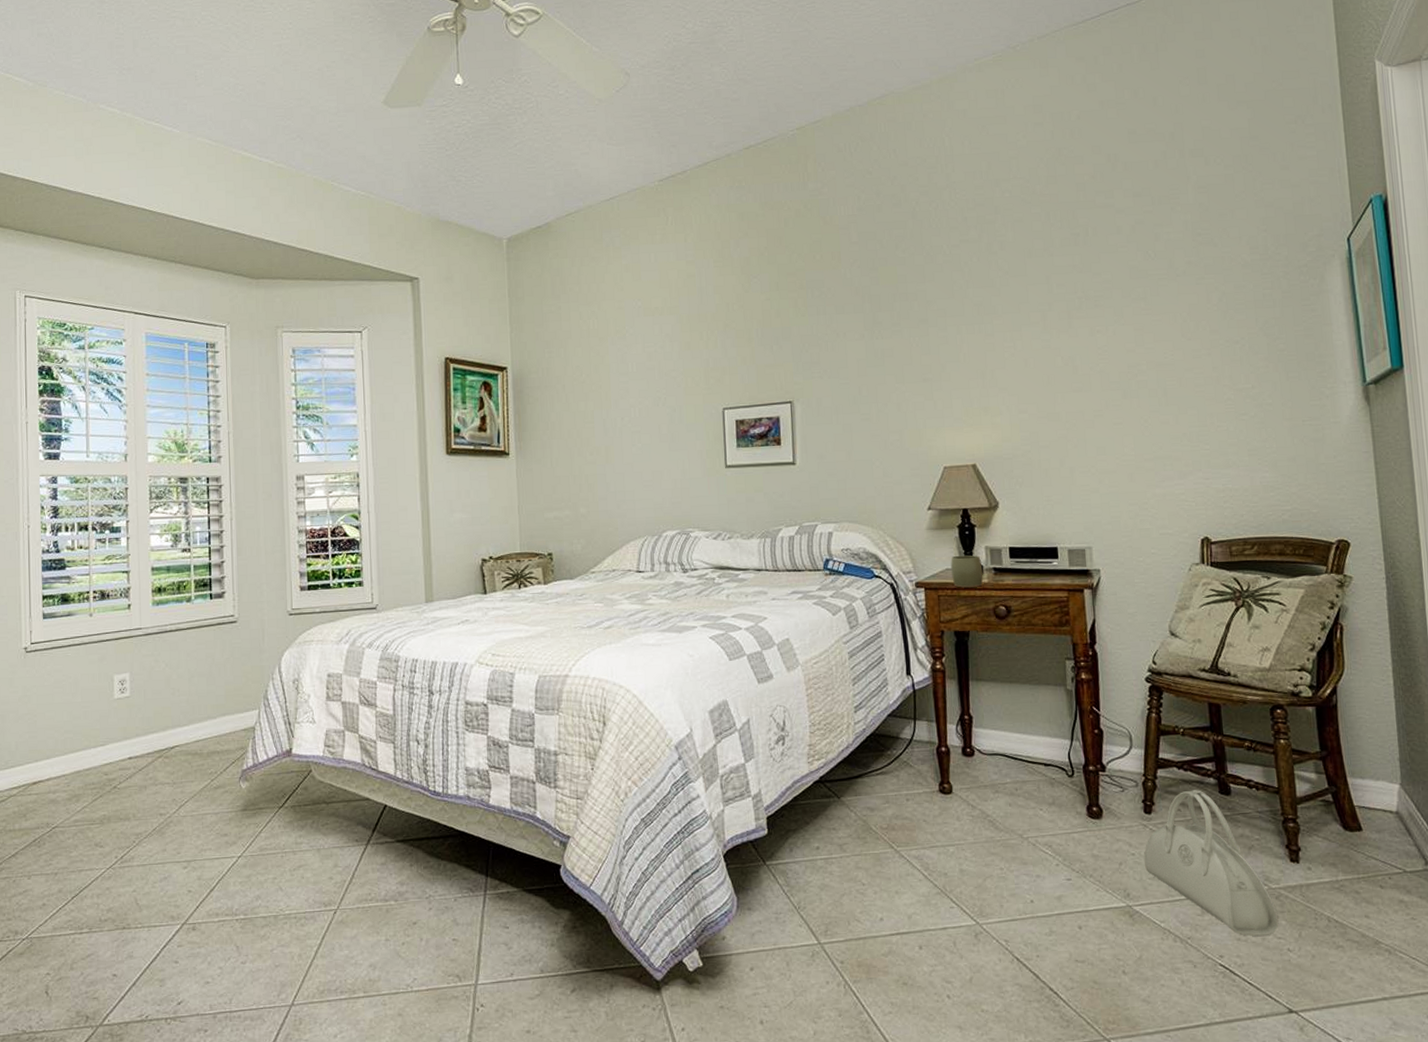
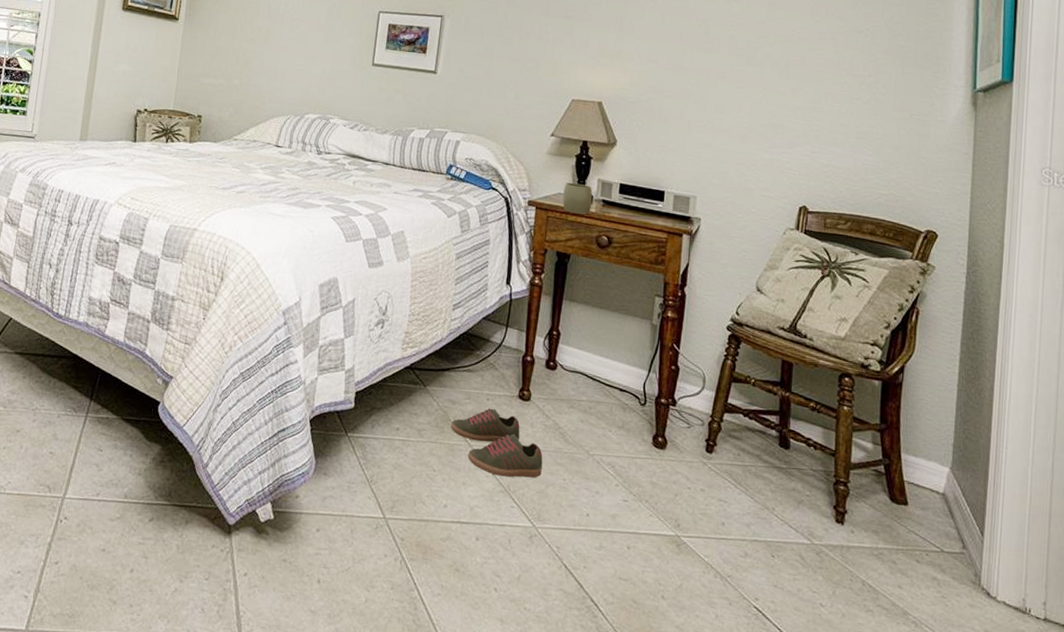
shoe: none [872,808,977,878] -> present [450,408,543,478]
handbag: present [1143,790,1279,936] -> none [698,437,816,588]

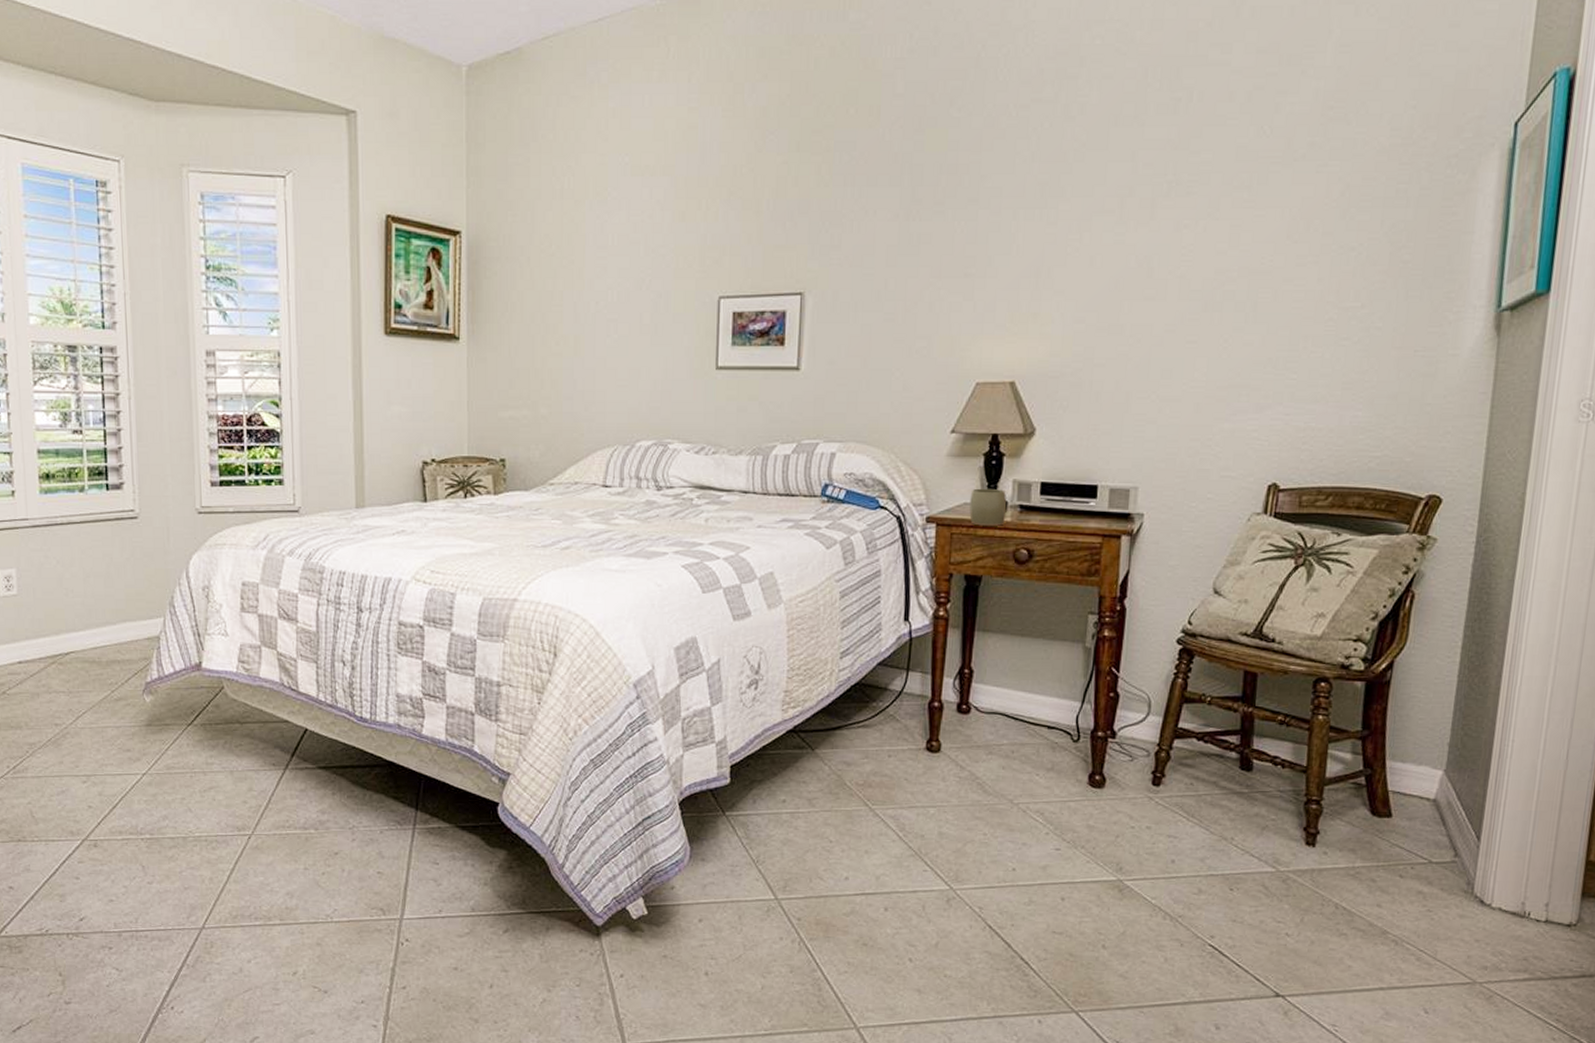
shoe: present [450,408,543,478] -> none [846,765,959,839]

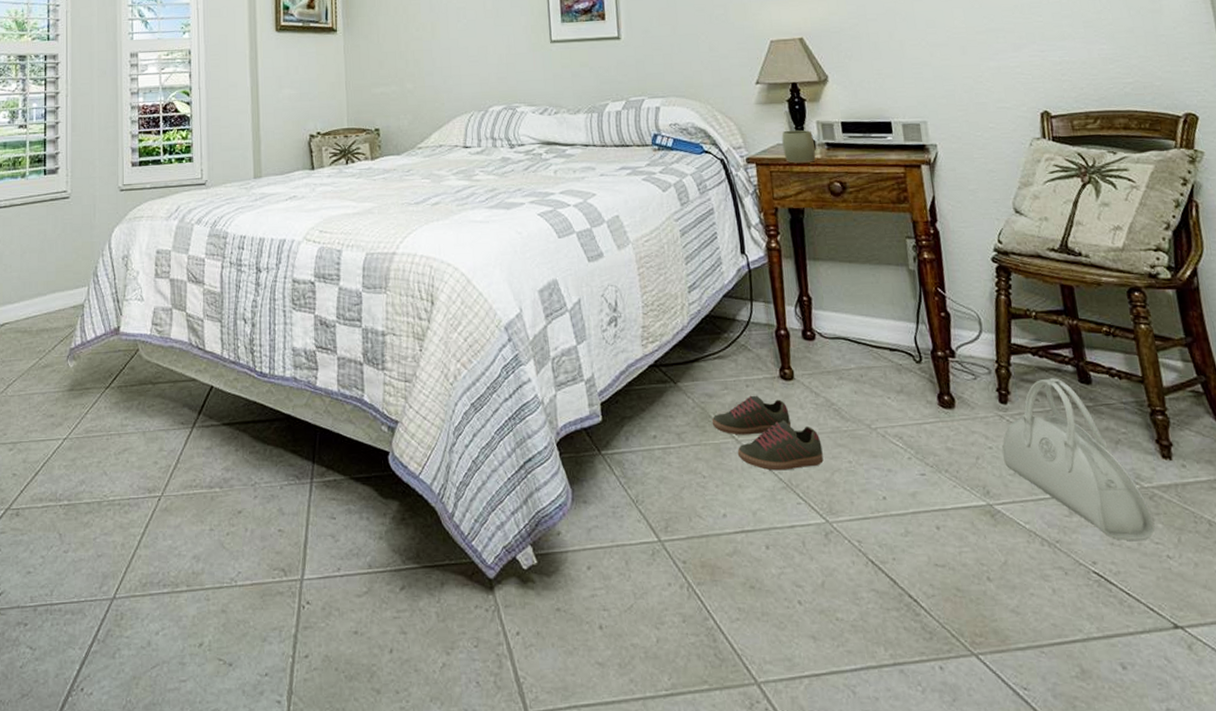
shoe: none [846,765,959,839] -> present [711,395,824,471]
handbag: none [1143,763,1282,918] -> present [1001,378,1155,540]

